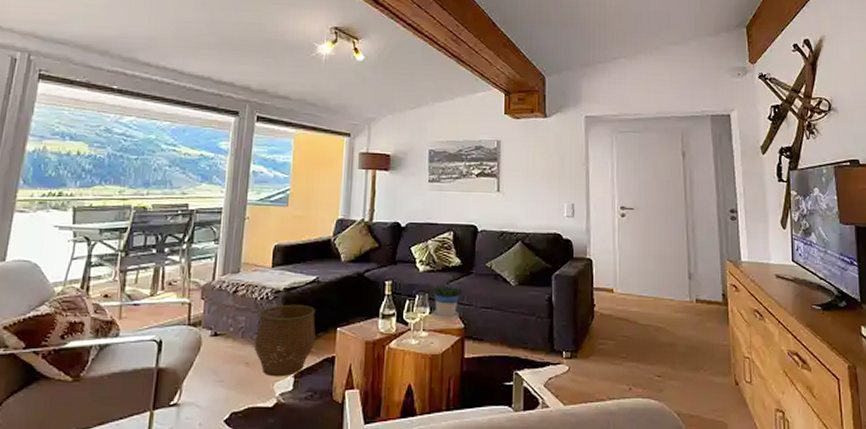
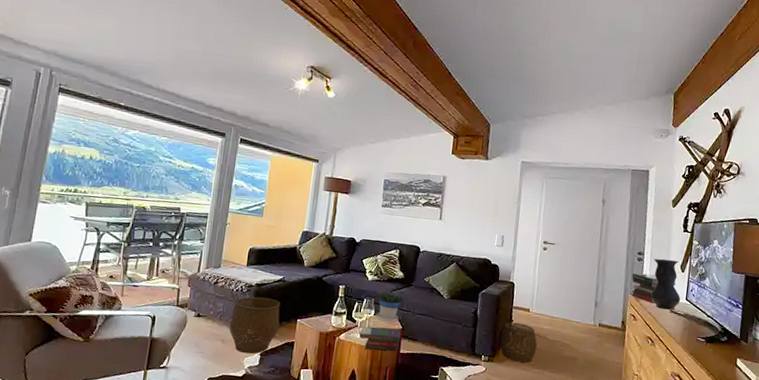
books: none [413,328,463,358] -> present [359,326,401,352]
woven basket: none [582,307,628,355] -> present [499,322,538,363]
books: none [727,234,779,269] -> present [632,273,676,303]
vase: none [749,215,787,275] -> present [651,258,681,310]

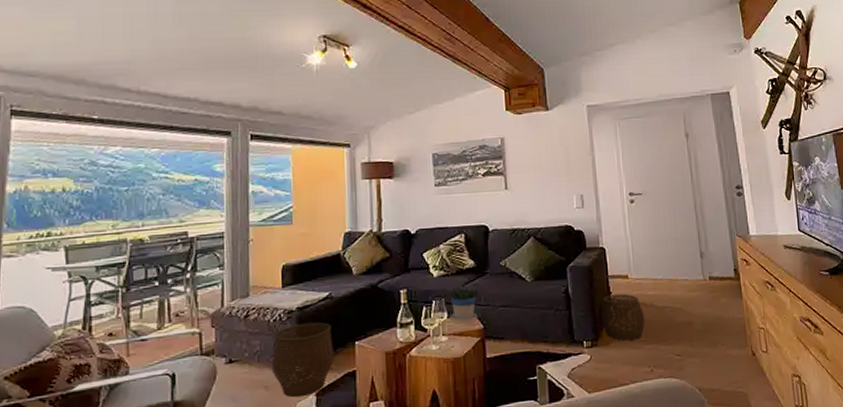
books: present [359,326,401,352] -> none [434,329,484,362]
books: present [632,273,676,303] -> none [735,209,785,242]
vase: present [651,258,681,310] -> none [754,187,793,246]

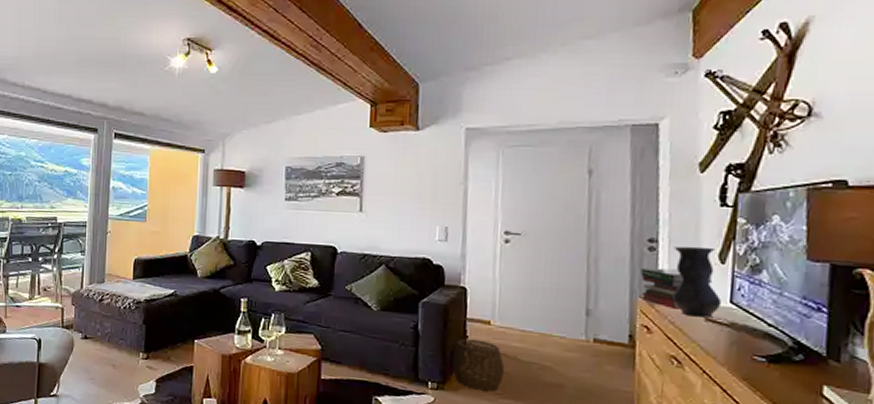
basket: present [271,322,334,397] -> none [119,314,175,380]
flowerpot: present [448,288,478,326] -> none [287,305,319,344]
books: none [735,209,785,242] -> present [641,267,713,309]
vase: none [754,187,793,246] -> present [672,246,722,318]

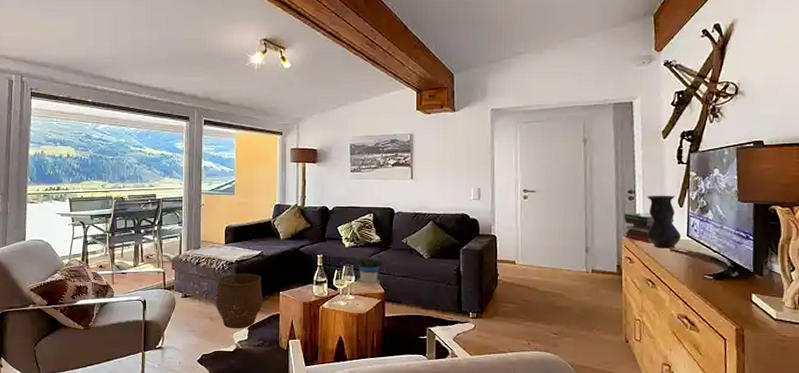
basket: none [119,314,175,380] -> present [215,273,263,328]
flowerpot: none [287,305,319,344] -> present [357,258,382,289]
woven basket: present [451,338,505,391] -> none [486,276,528,316]

